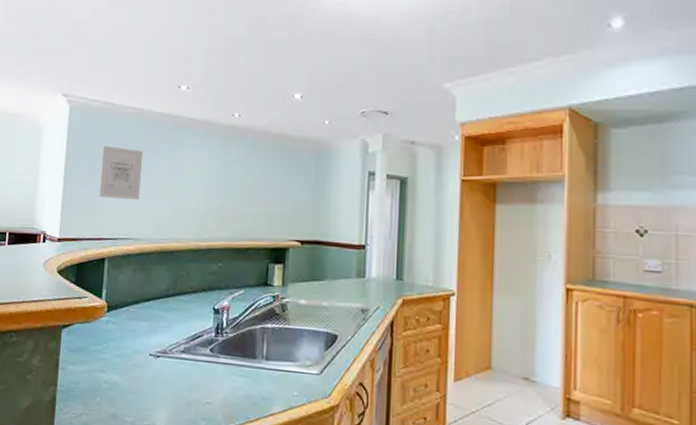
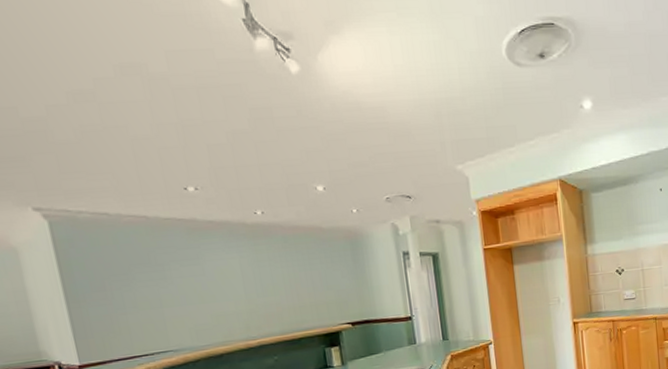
wall art: present [99,146,144,201] -> none [107,260,168,316]

